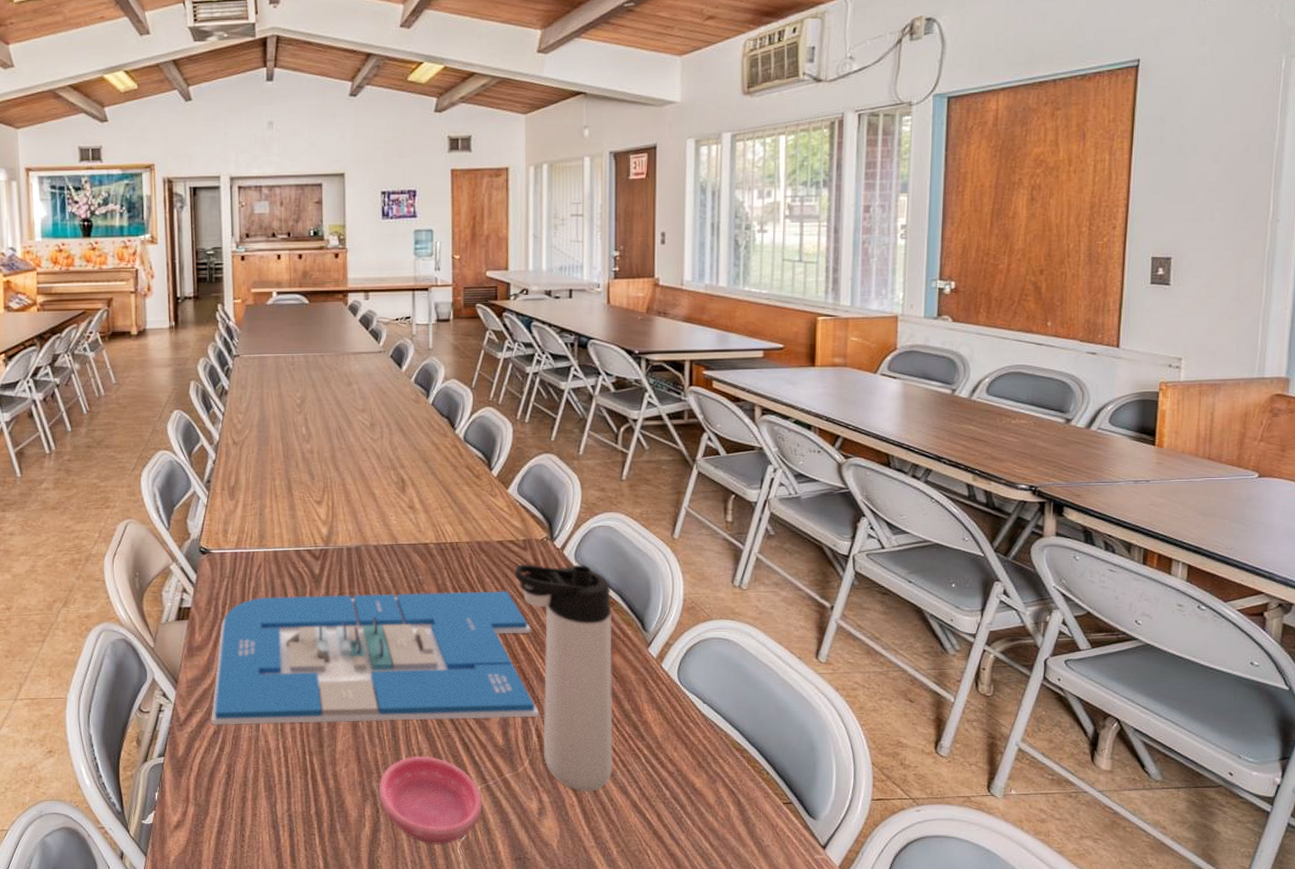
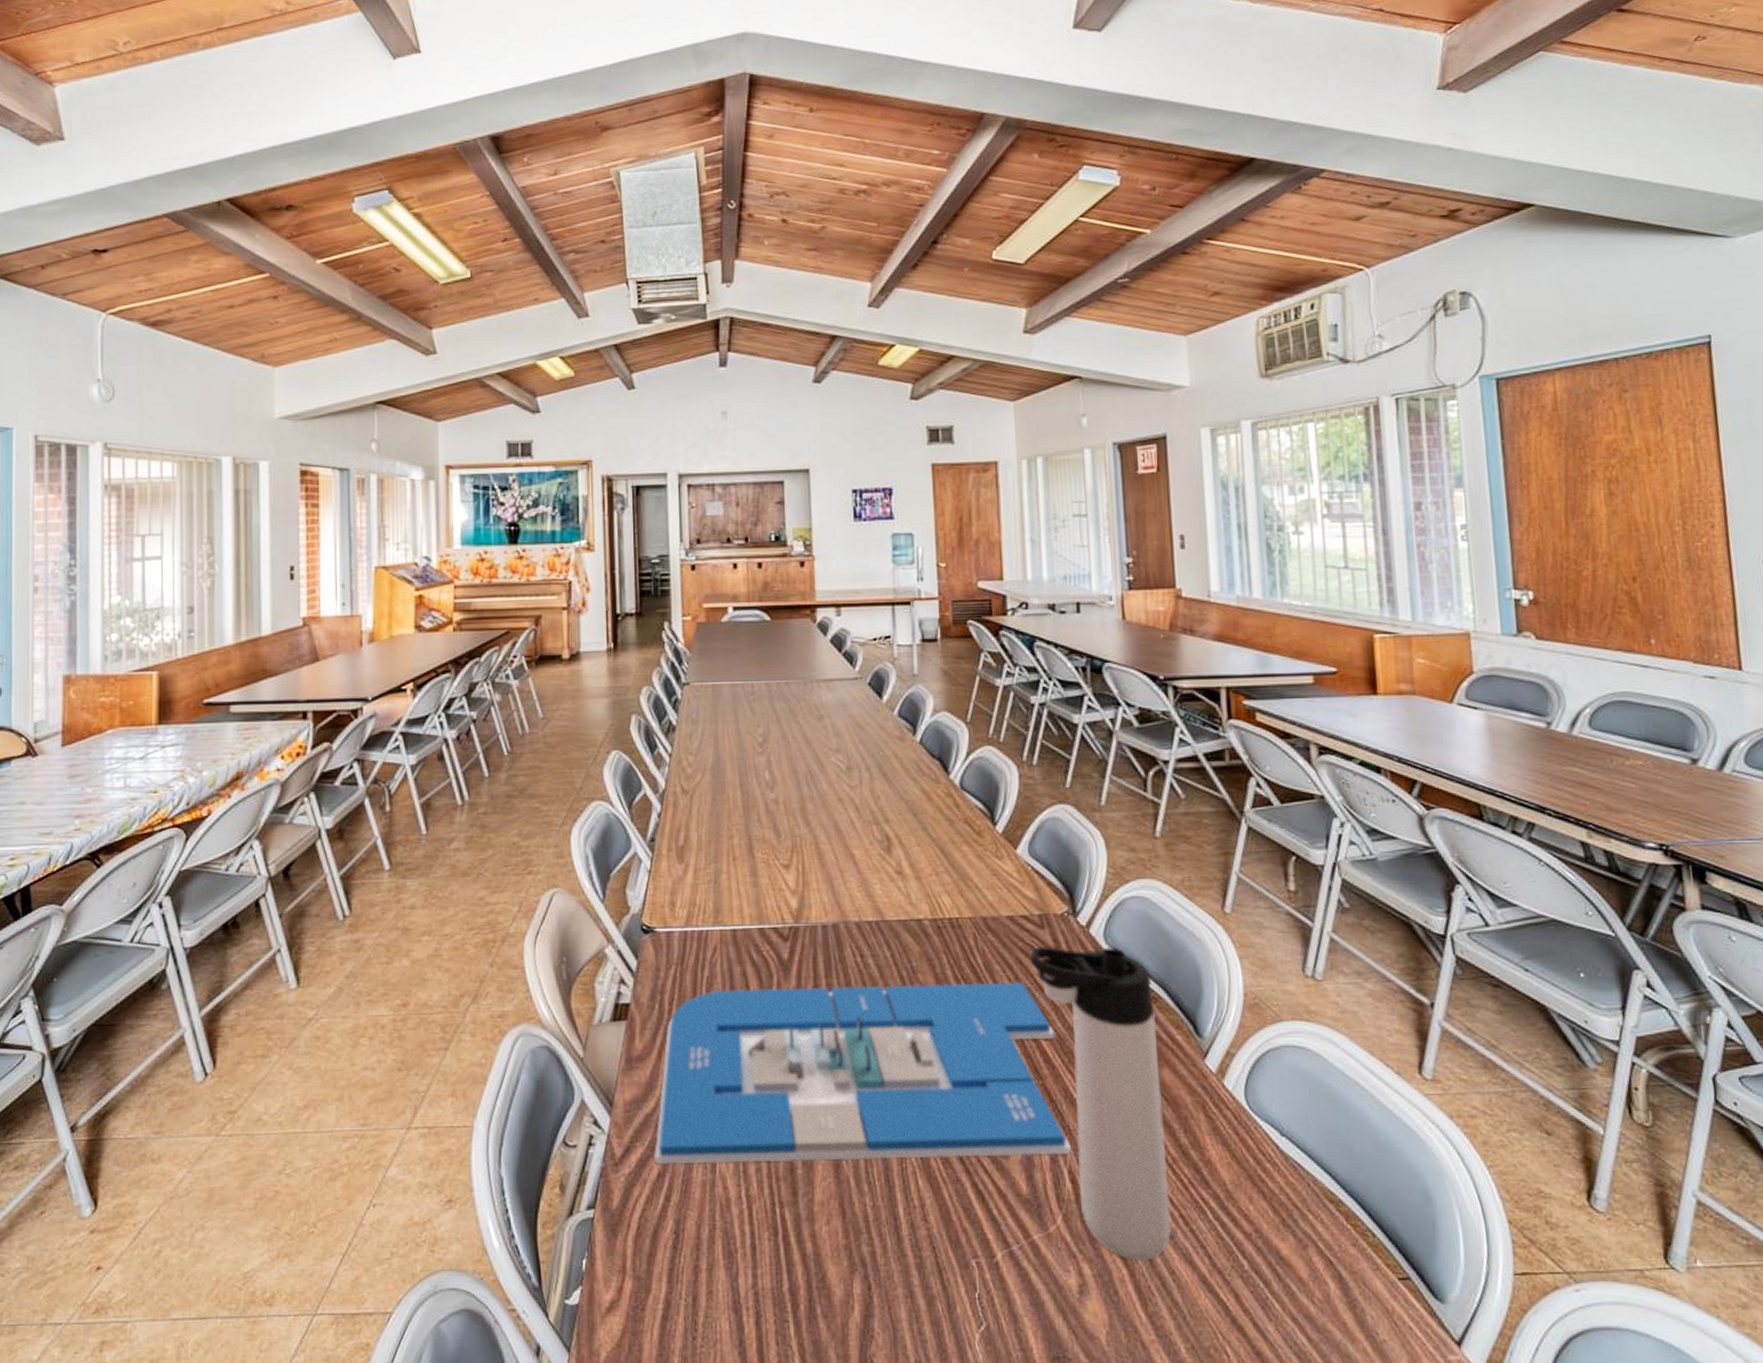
saucer: present [378,757,483,845] -> none [869,1210,1006,1337]

